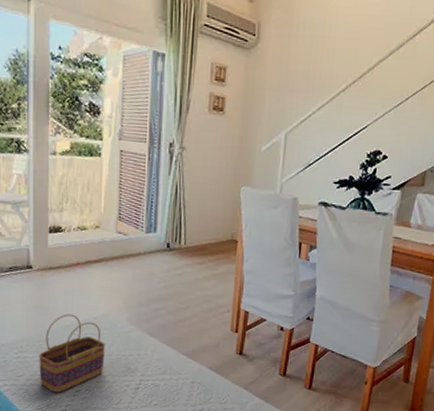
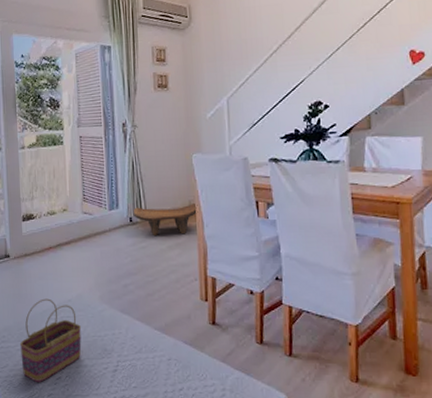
bench: none [171,233,240,265] -> present [133,203,198,235]

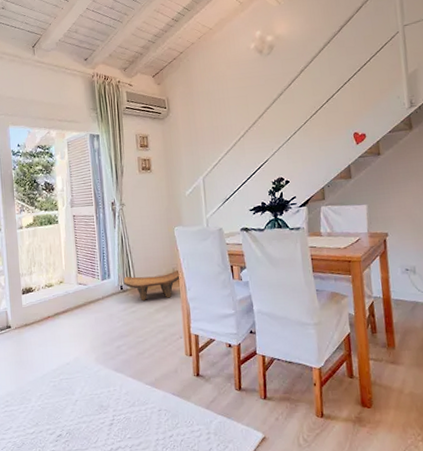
basket: present [19,298,82,382] -> none [22,363,80,441]

